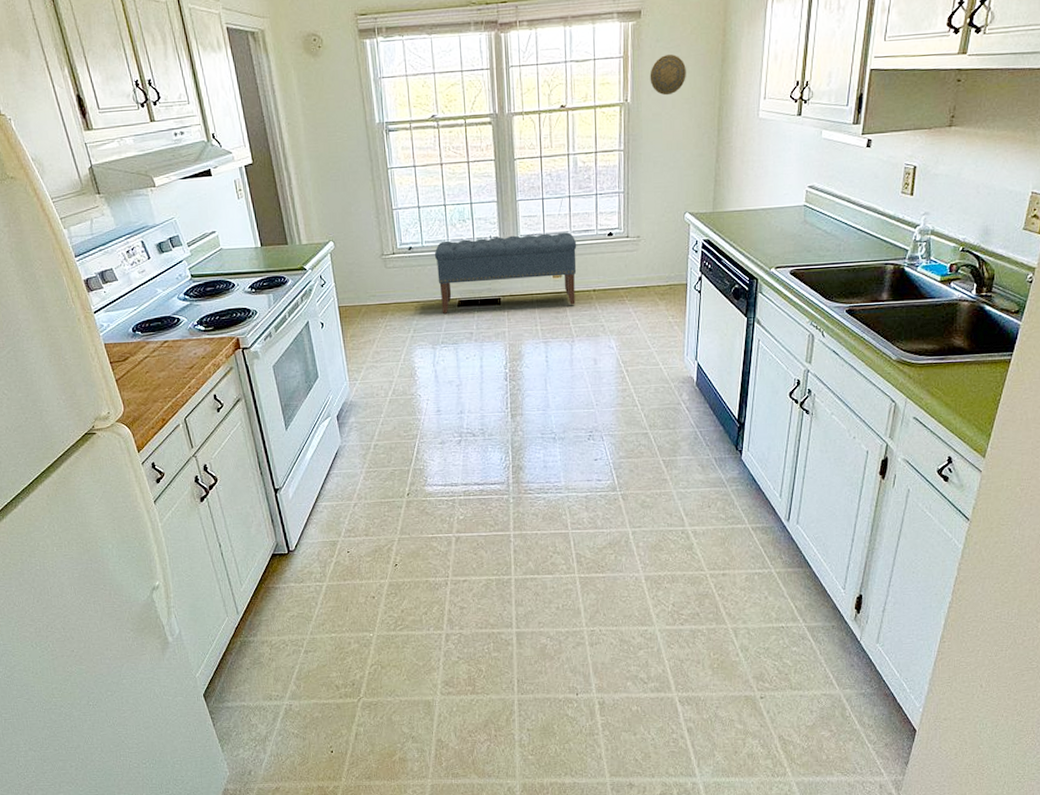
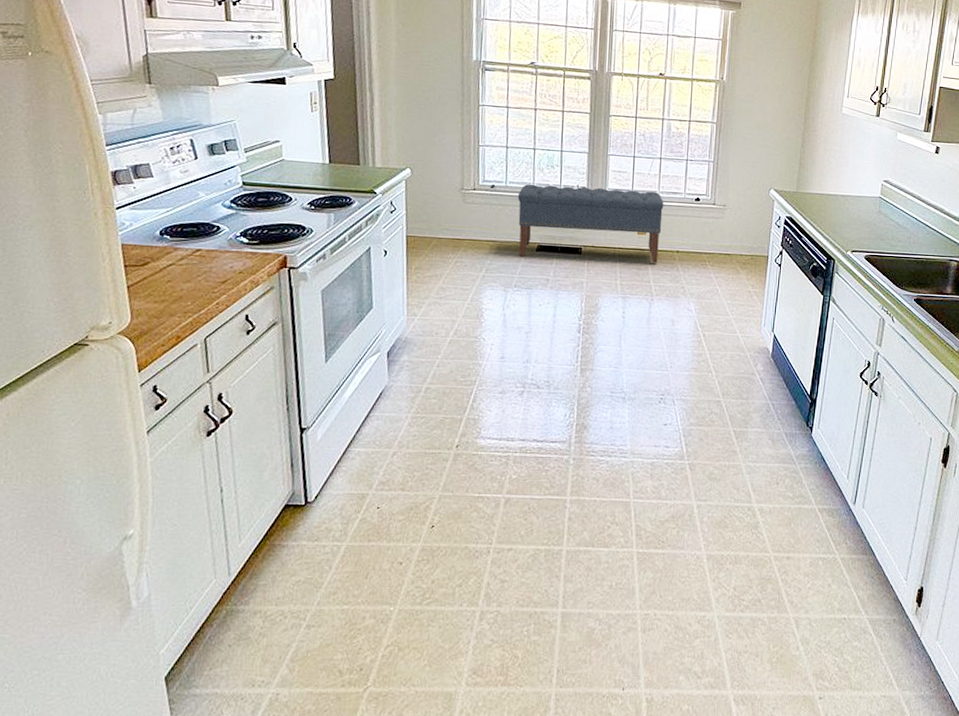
decorative plate: present [650,54,686,96] -> none [745,44,779,80]

